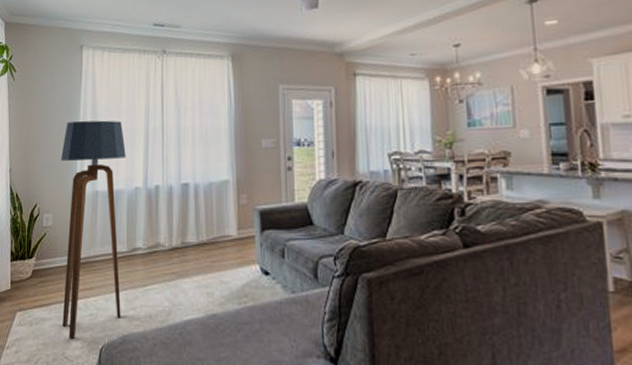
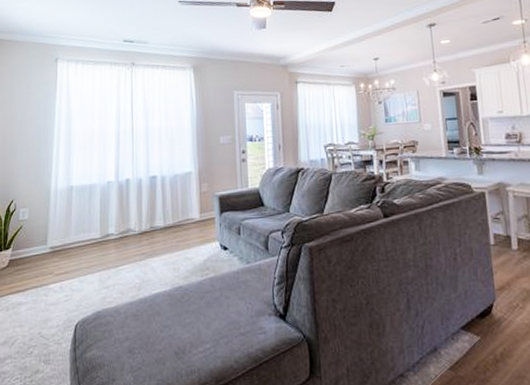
floor lamp: present [61,120,126,339] -> none [37,123,99,319]

